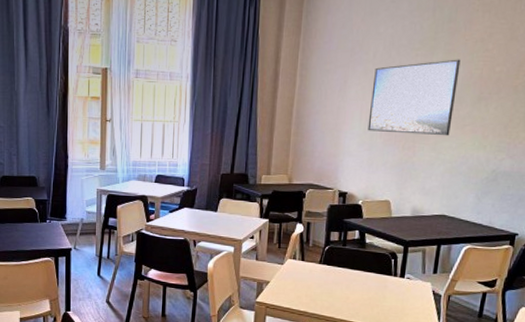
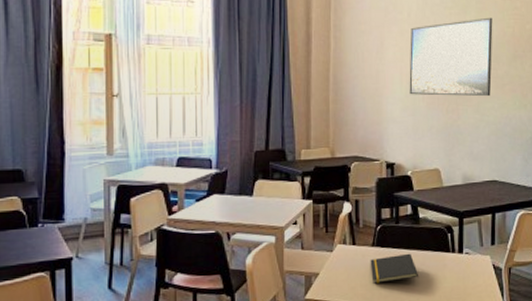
notepad: none [316,273,360,296] -> present [370,253,418,284]

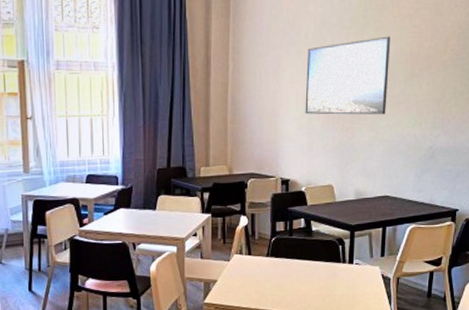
notepad: present [370,253,418,284] -> none [264,263,310,290]

